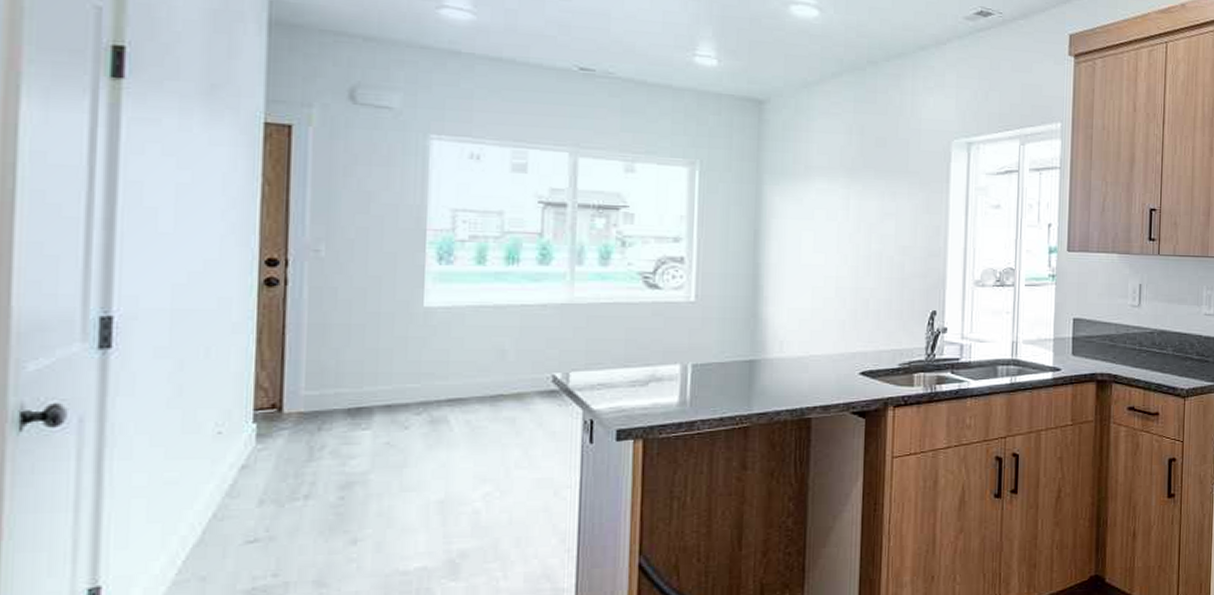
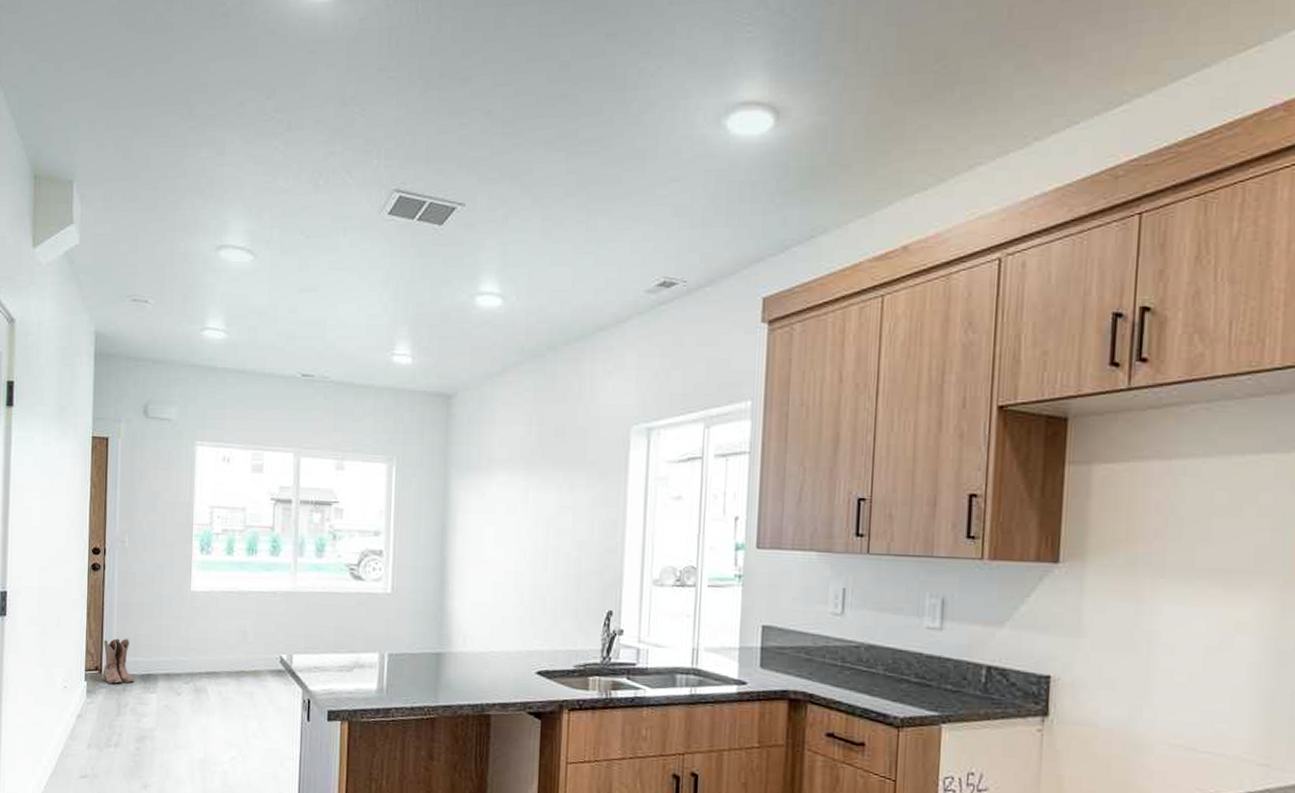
boots: none [283,366,337,423] -> present [102,638,135,684]

